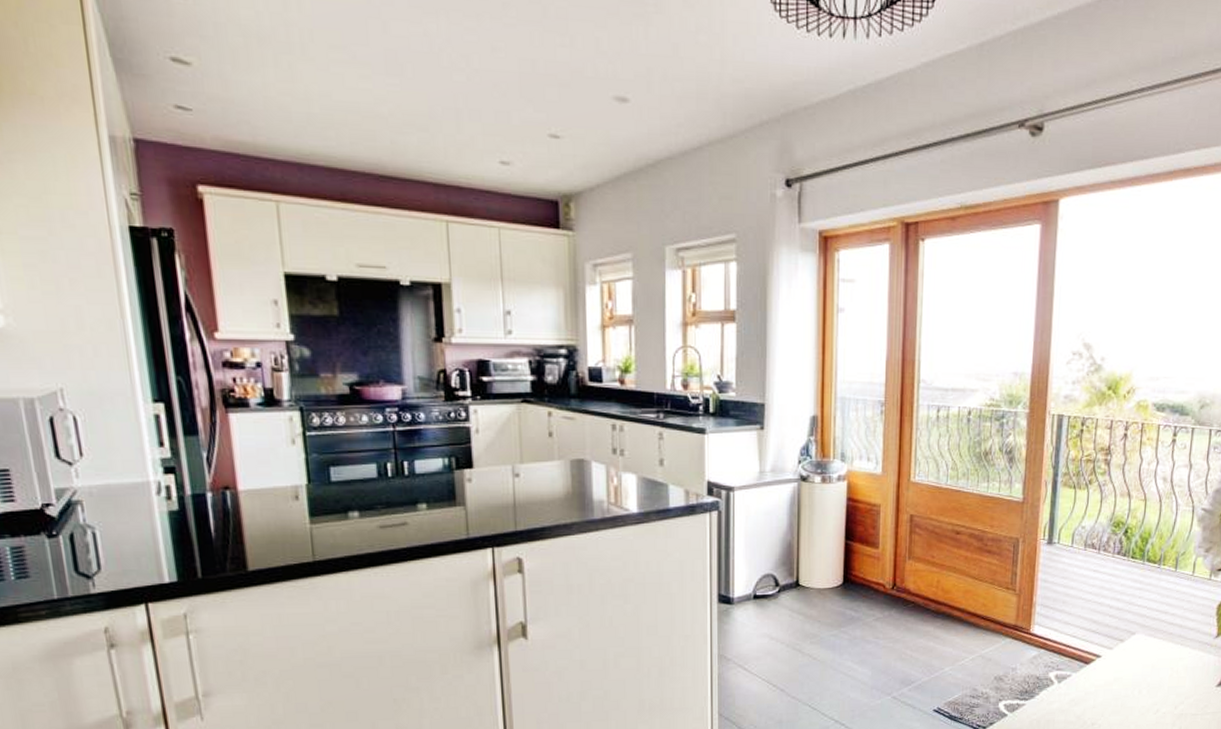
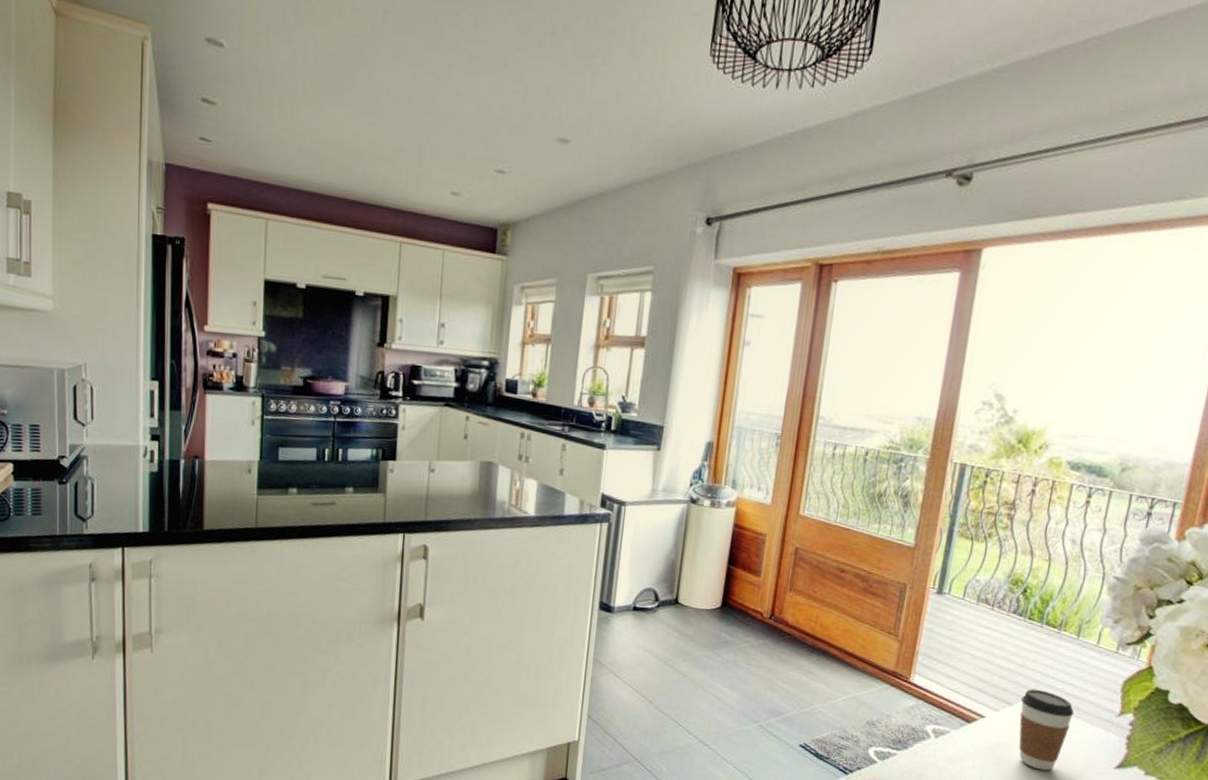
coffee cup: none [1131,623,1178,699] -> present [1018,688,1074,771]

